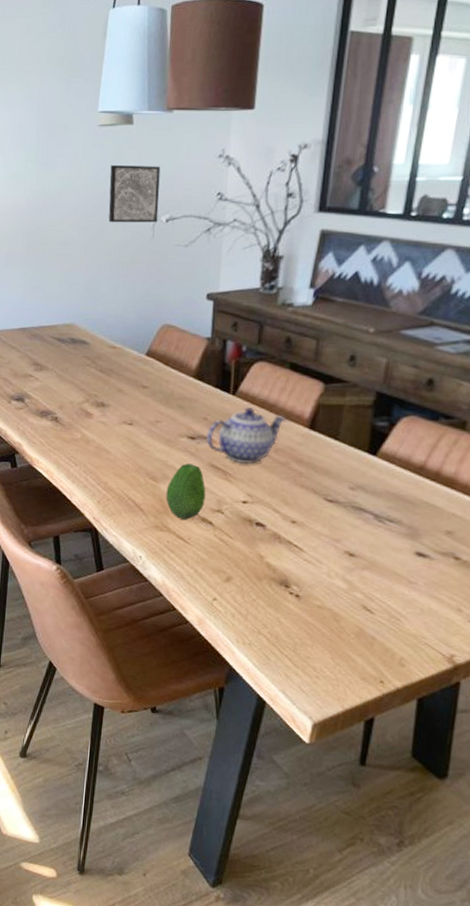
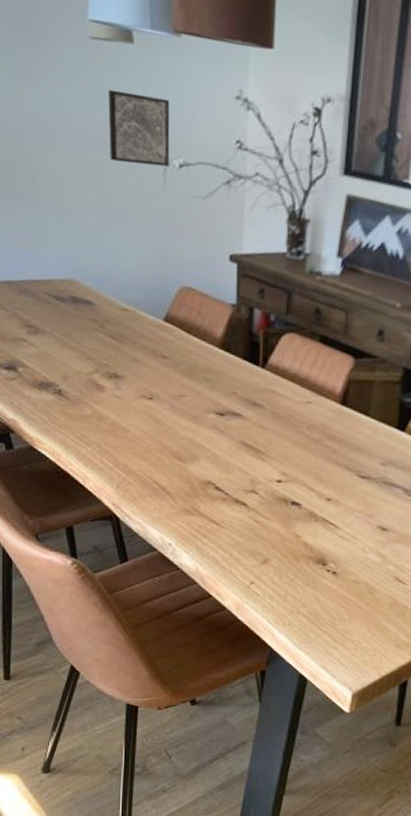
fruit: present [166,463,206,520] -> none [195,442,238,502]
teapot: present [205,407,287,465] -> none [235,382,318,442]

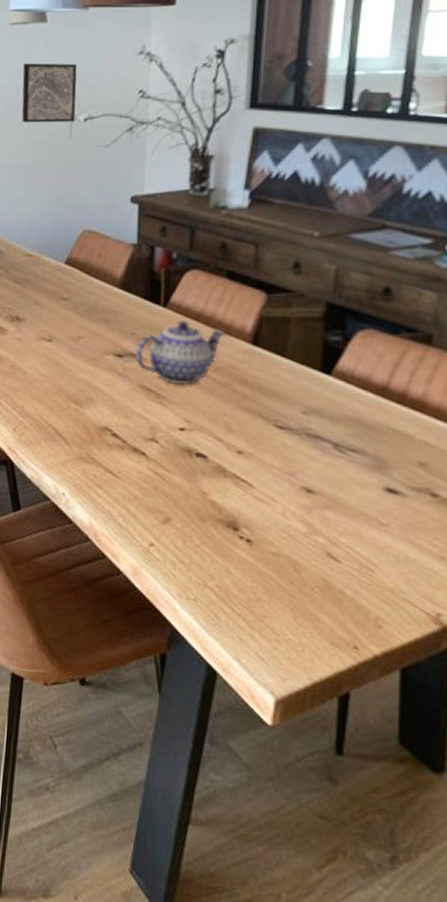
teapot: none [235,382,318,442] -> present [134,321,226,386]

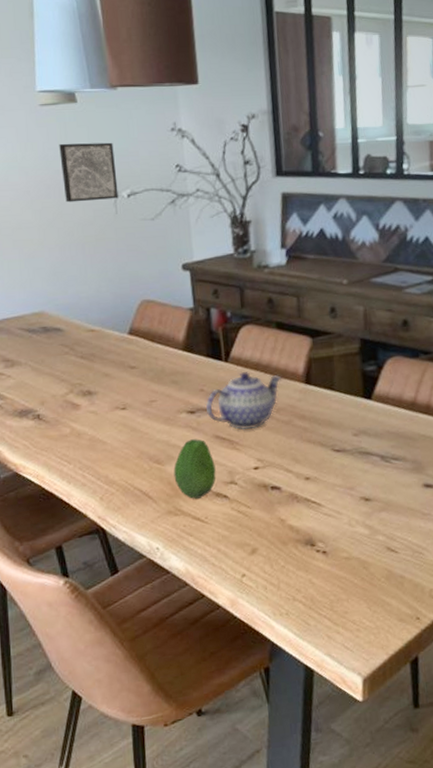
fruit: none [91,385,137,450] -> present [173,439,216,499]

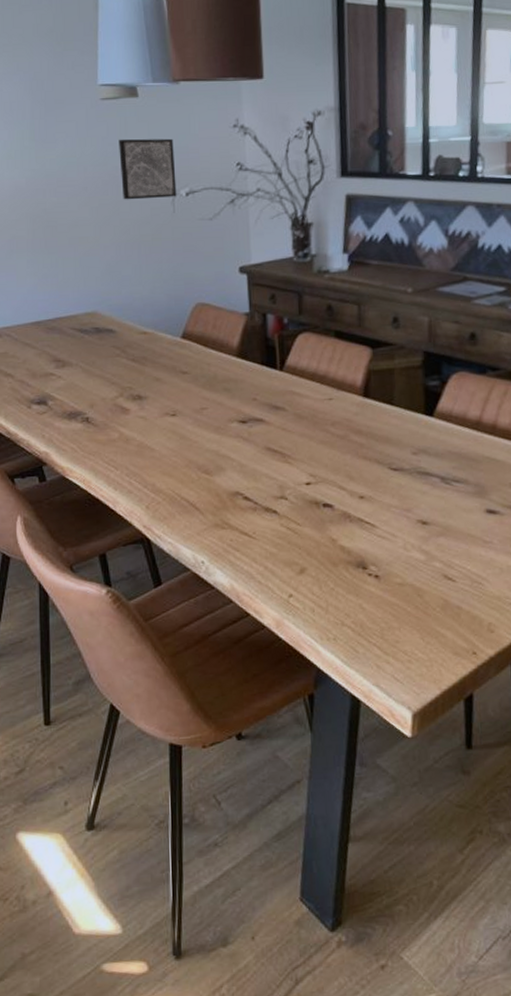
fruit: present [173,439,216,499] -> none [222,450,266,513]
teapot: present [205,372,282,430] -> none [257,382,339,443]

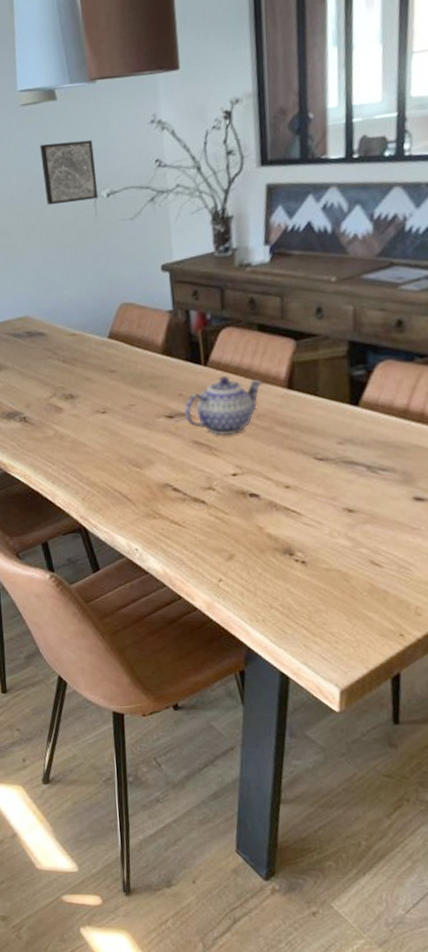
teapot: none [257,382,339,443] -> present [183,376,263,436]

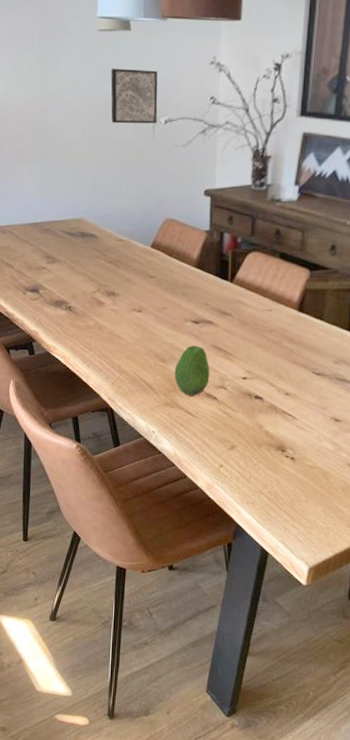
fruit: none [152,444,194,503] -> present [174,345,210,396]
teapot: present [183,376,263,436] -> none [208,293,278,345]

